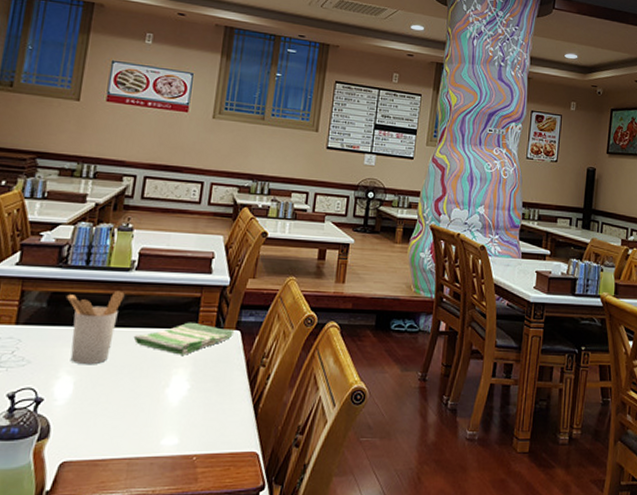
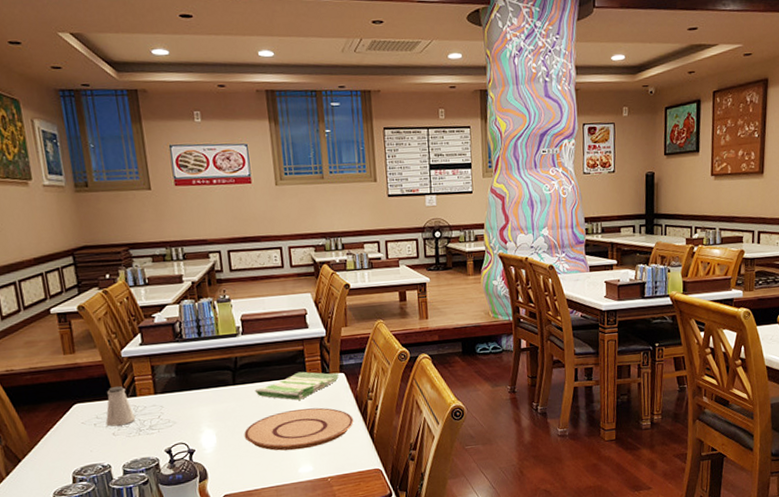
utensil holder: present [66,290,125,365] -> none [189,354,239,419]
plate: none [107,365,240,416] -> present [244,407,354,451]

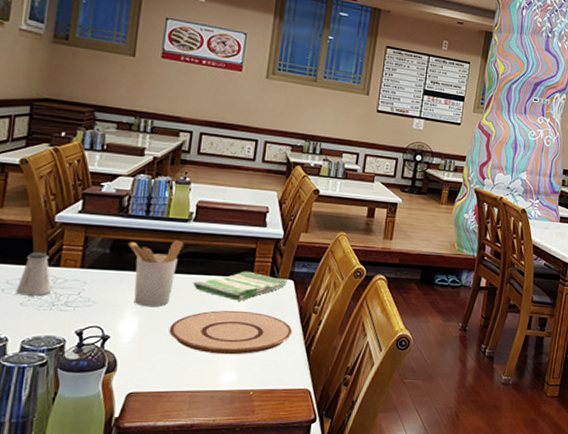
utensil holder: none [189,354,239,419] -> present [128,240,184,307]

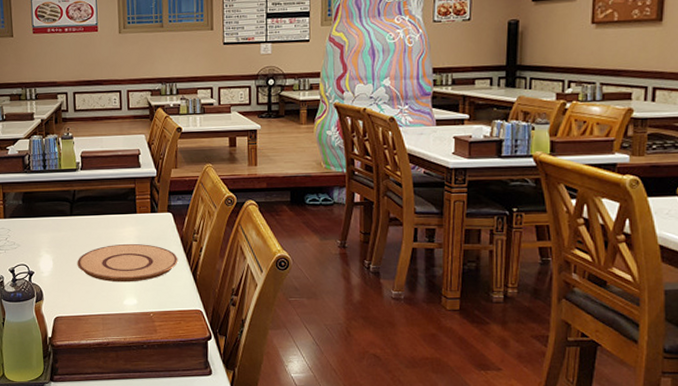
utensil holder: present [128,240,184,307] -> none [34,187,76,246]
dish towel: present [193,271,288,301] -> none [89,208,167,235]

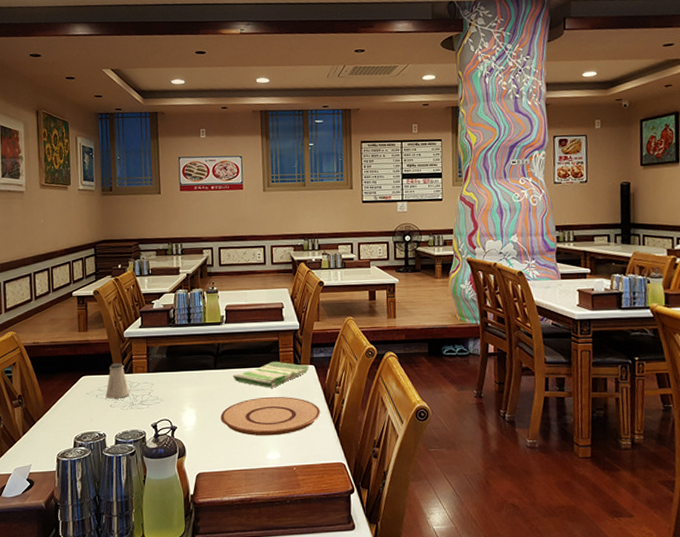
dish towel: none [89,208,167,235] -> present [232,361,310,388]

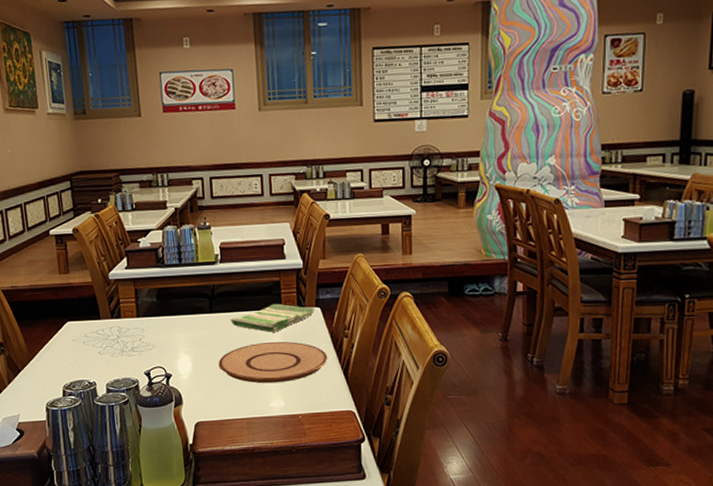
saltshaker: present [105,362,130,399] -> none [93,307,120,346]

